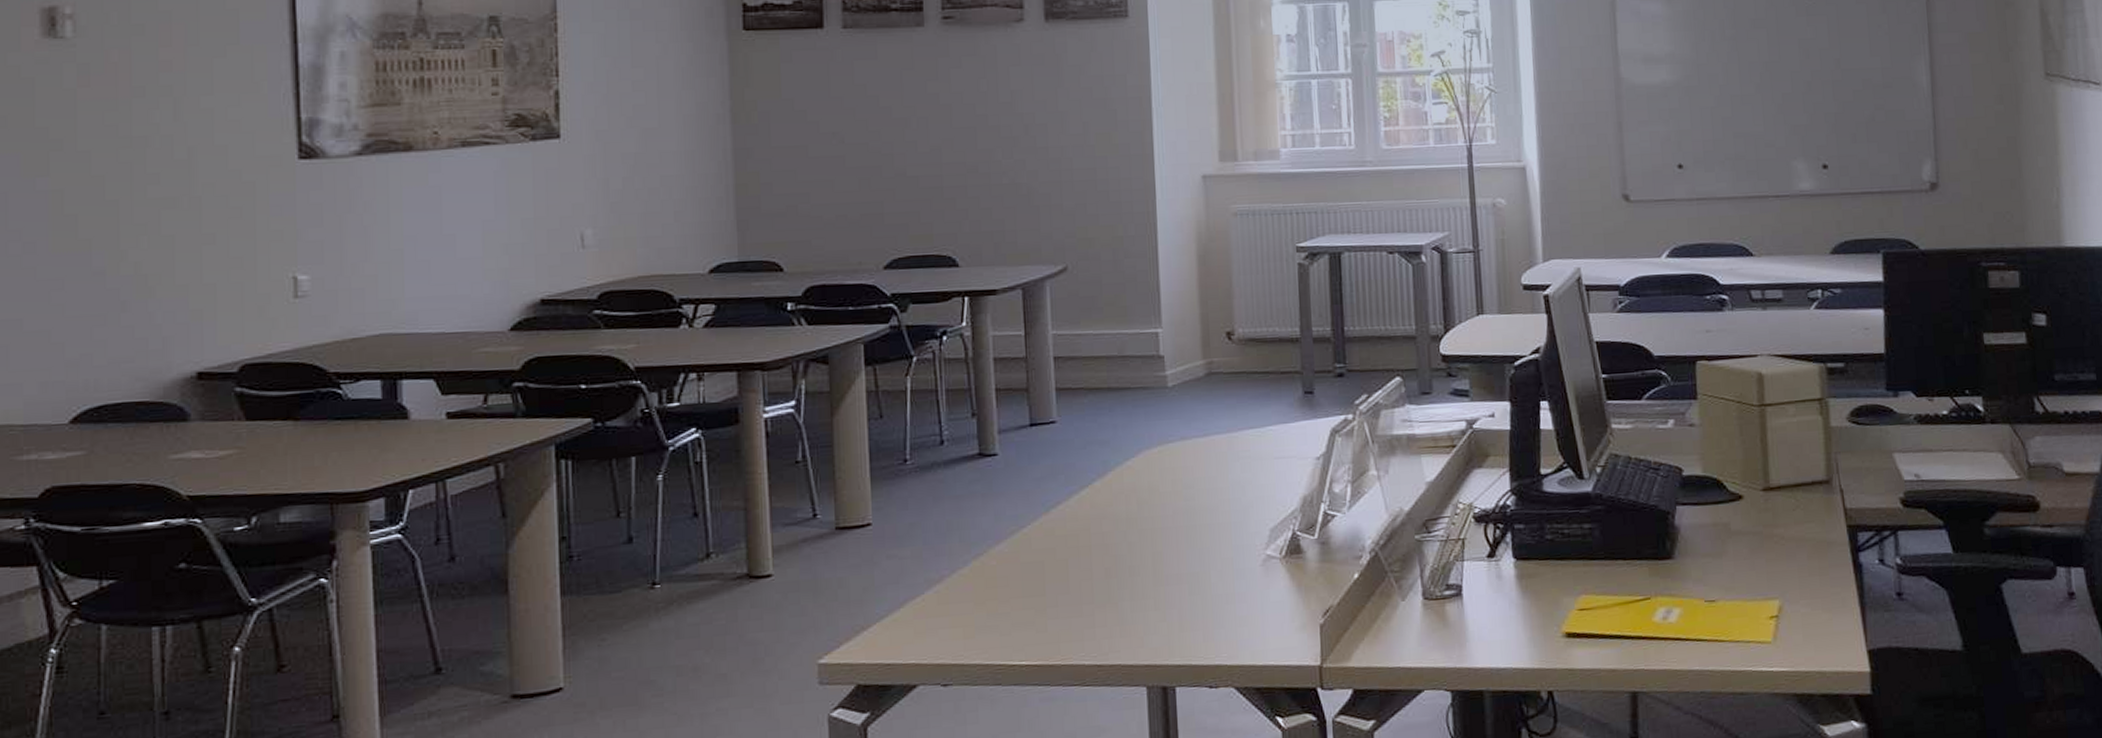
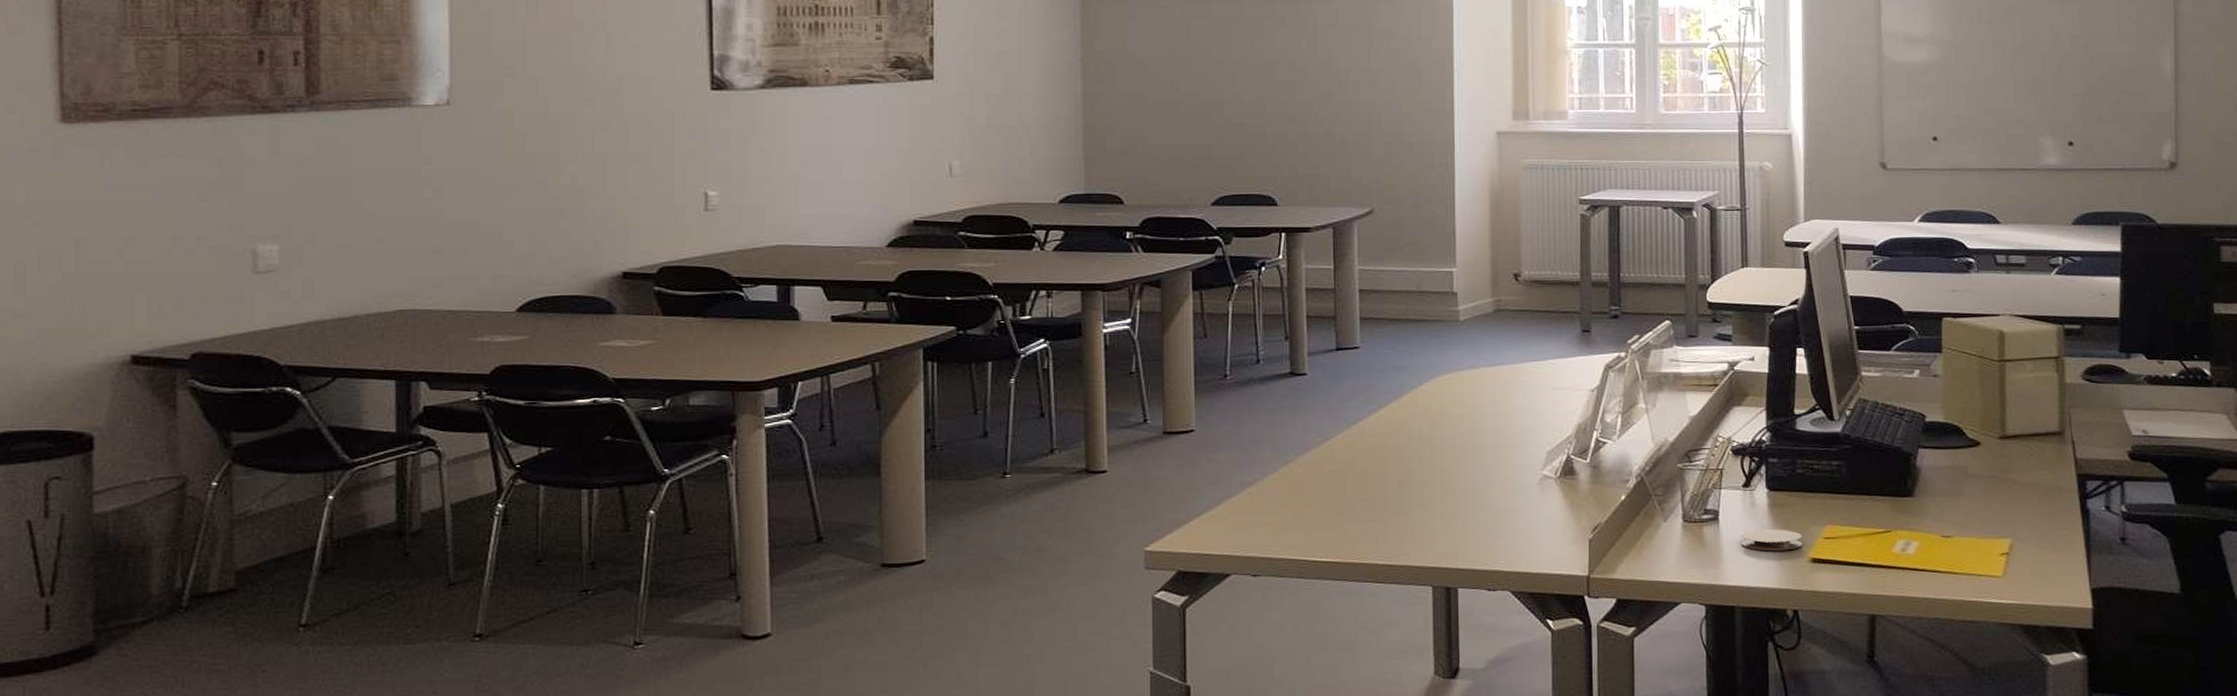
coaster: none [1487,602,1555,627] -> present [1741,529,1803,551]

